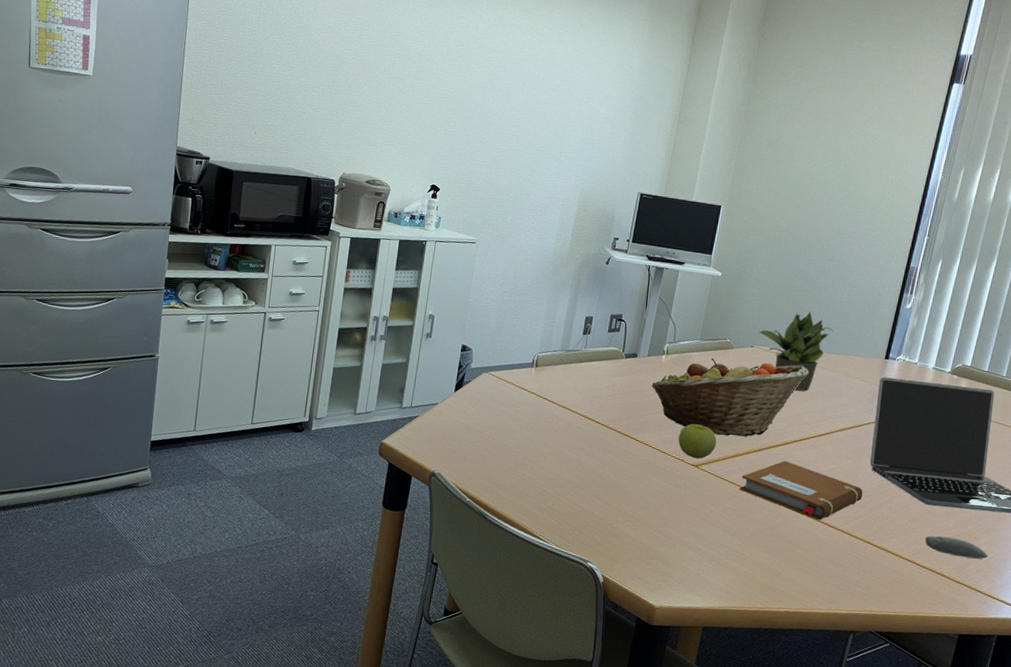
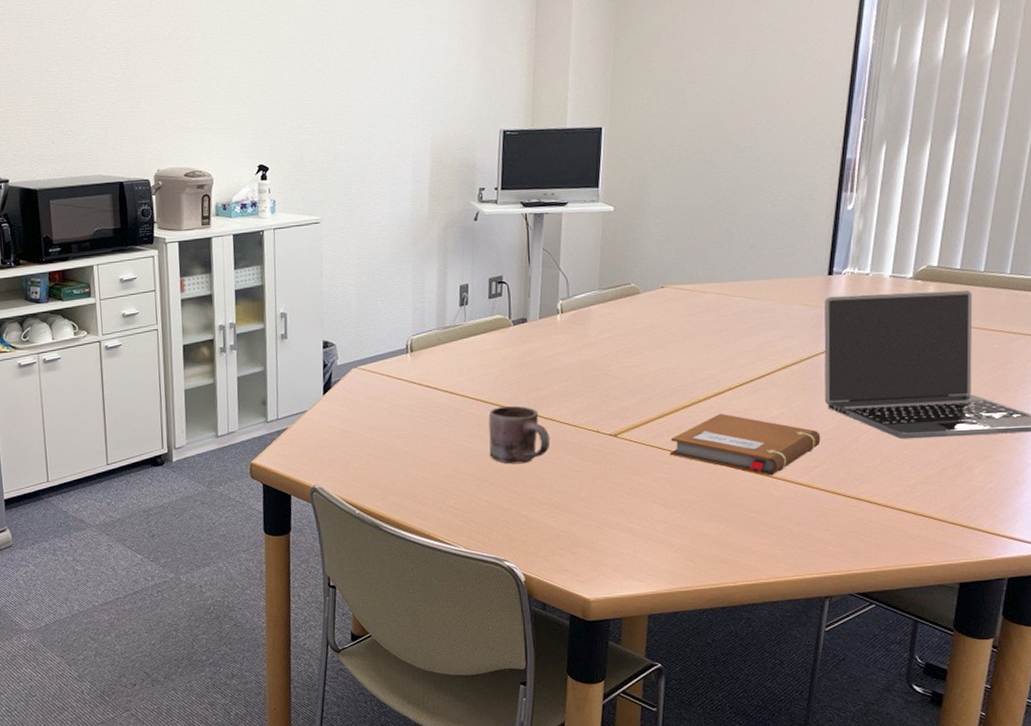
mug: none [588,426,642,479] -> present [488,405,551,464]
fruit basket: present [651,357,808,437] -> none [548,300,735,397]
apple: present [678,424,717,459] -> none [589,387,635,427]
potted plant: present [759,311,833,392] -> none [669,234,760,330]
computer mouse: present [925,535,988,559] -> none [905,472,986,494]

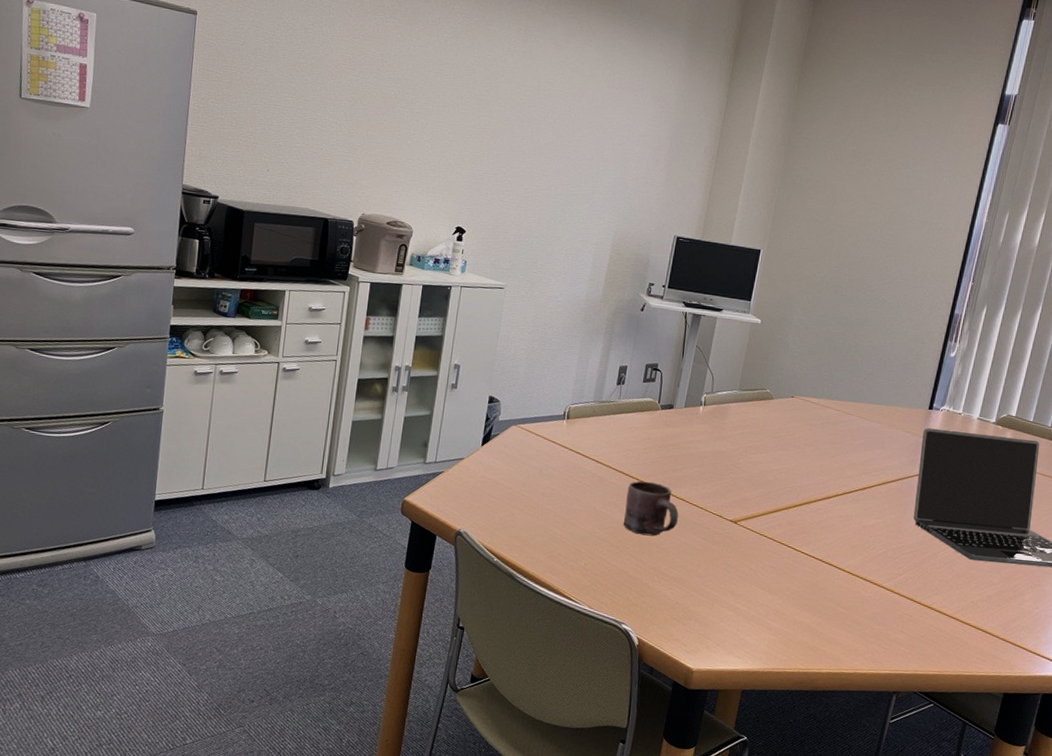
notebook: present [669,413,821,476] -> none [779,515,907,578]

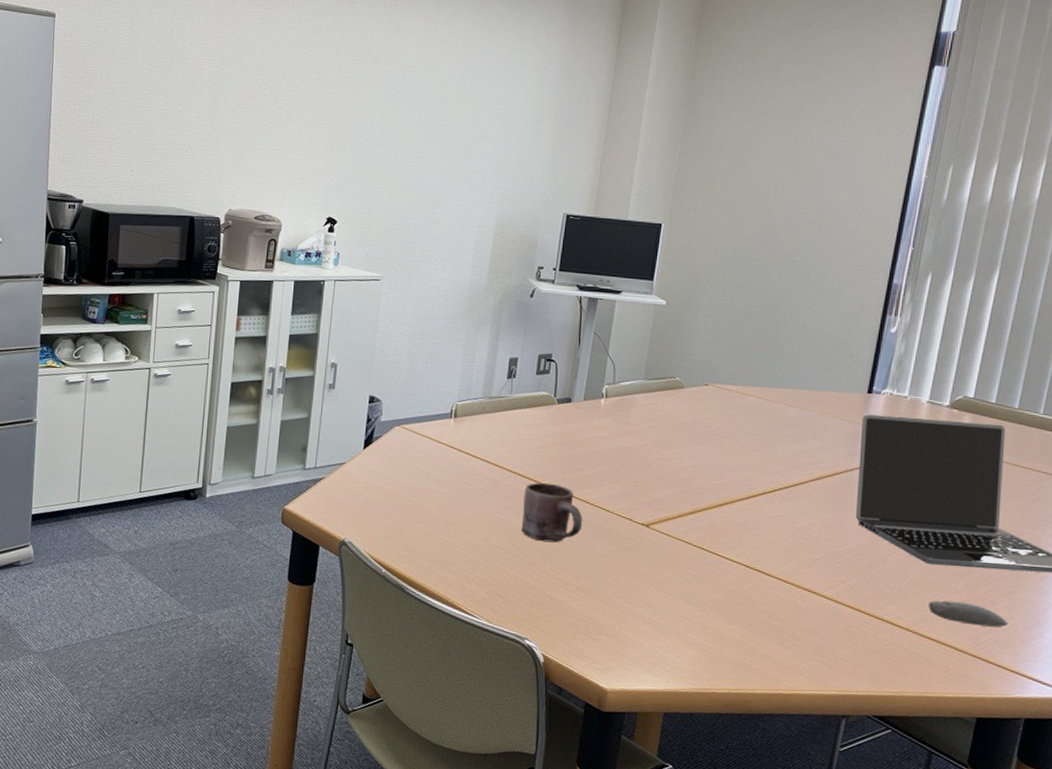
computer mouse: none [969,591,1034,616] -> present [929,600,1009,628]

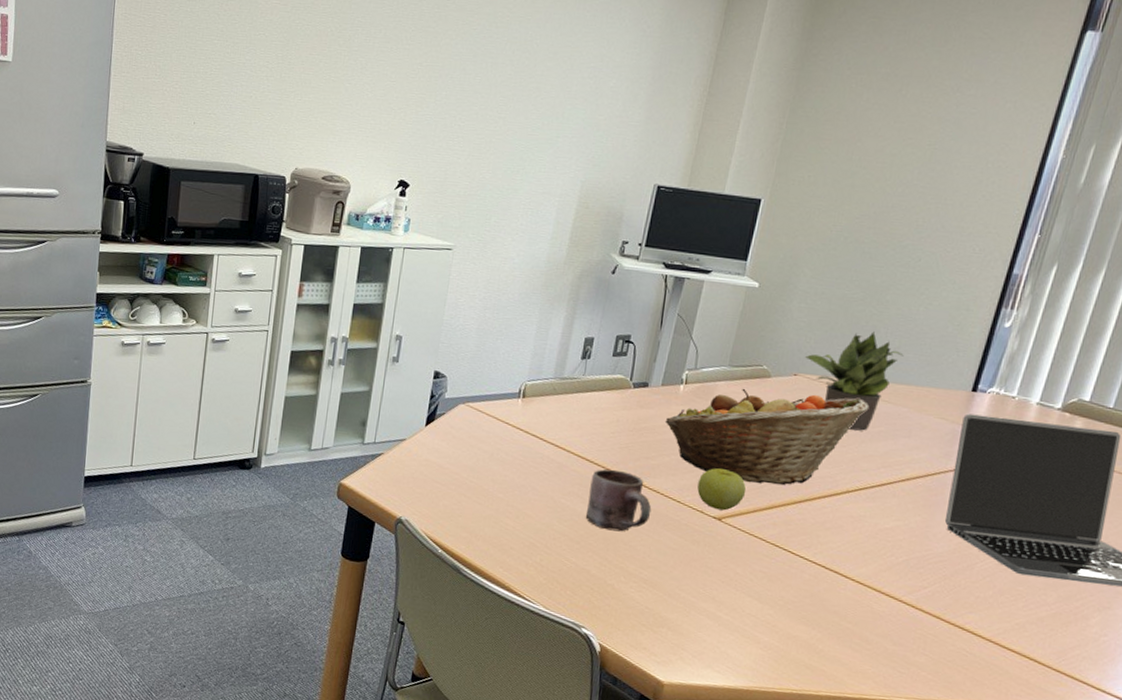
fruit basket: none [589,399,775,490] -> present [665,388,868,486]
apple: none [624,477,669,517] -> present [697,468,746,511]
potted plant: none [714,341,803,435] -> present [805,331,904,431]
computer mouse: present [929,600,1009,628] -> none [1014,612,1100,644]

